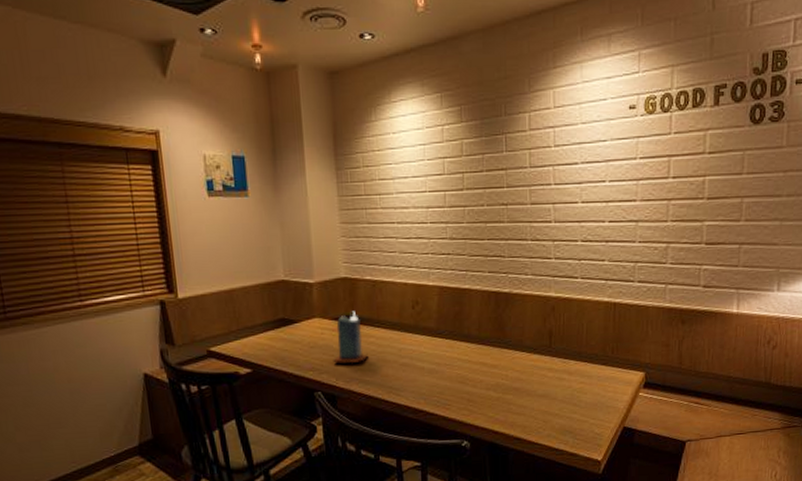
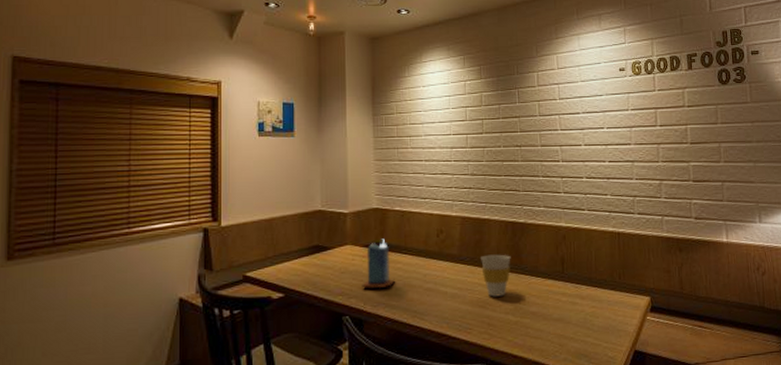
cup: none [460,327,494,372] -> present [481,254,511,297]

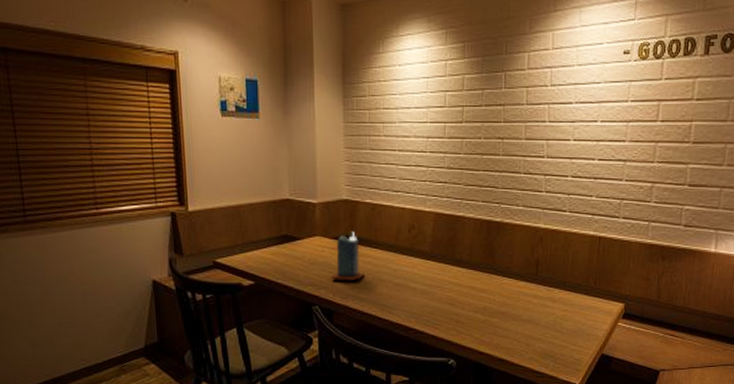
cup: present [481,254,511,297] -> none [453,253,484,295]

